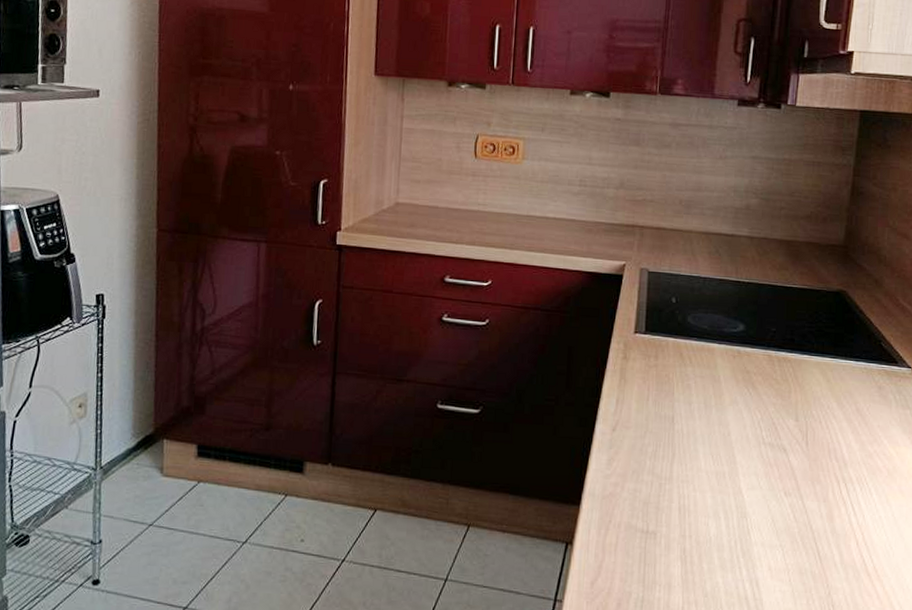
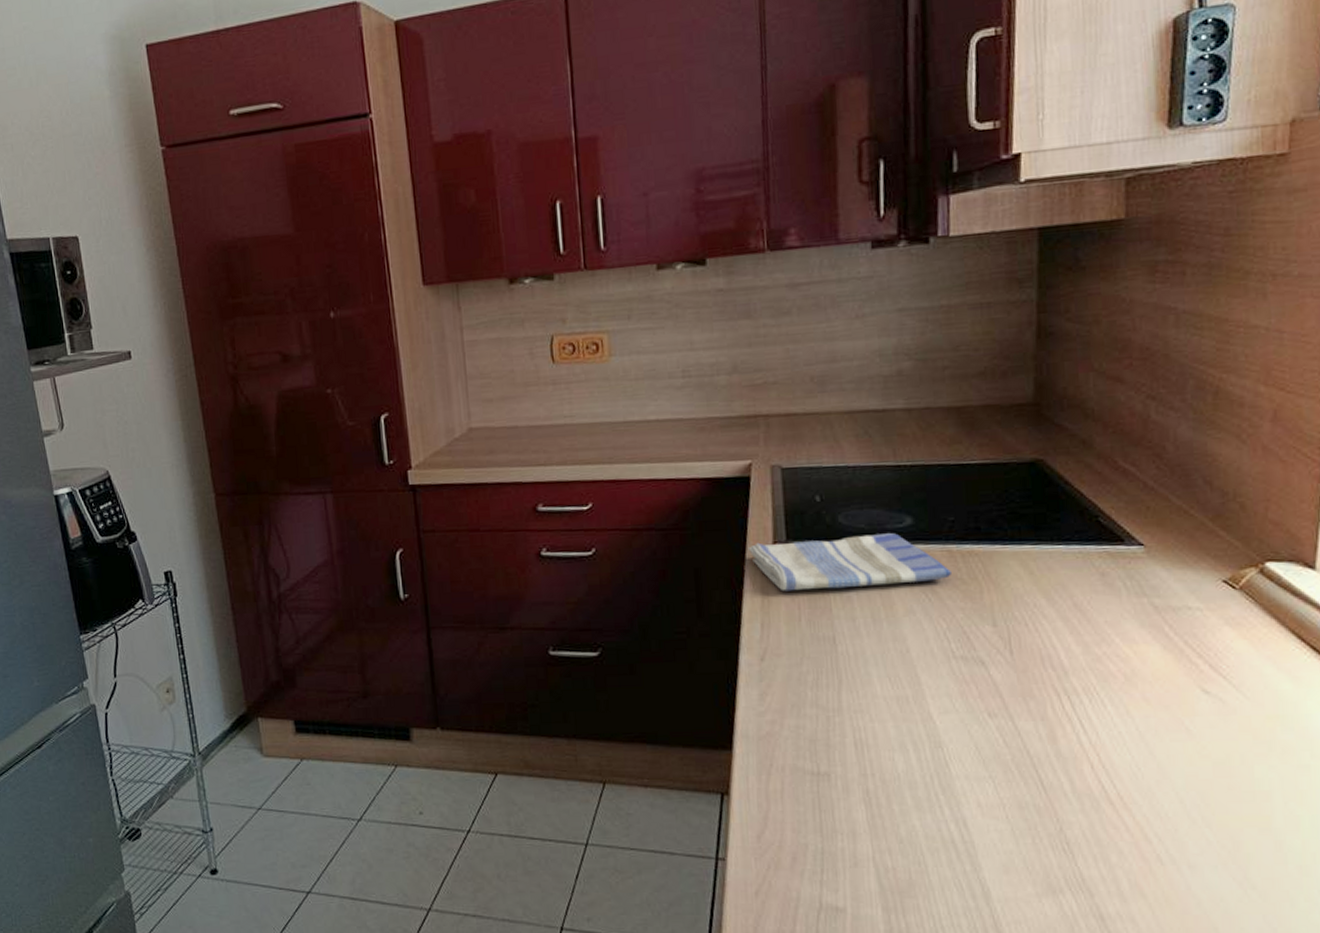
dish towel: none [613,331,769,379] -> present [747,533,951,591]

